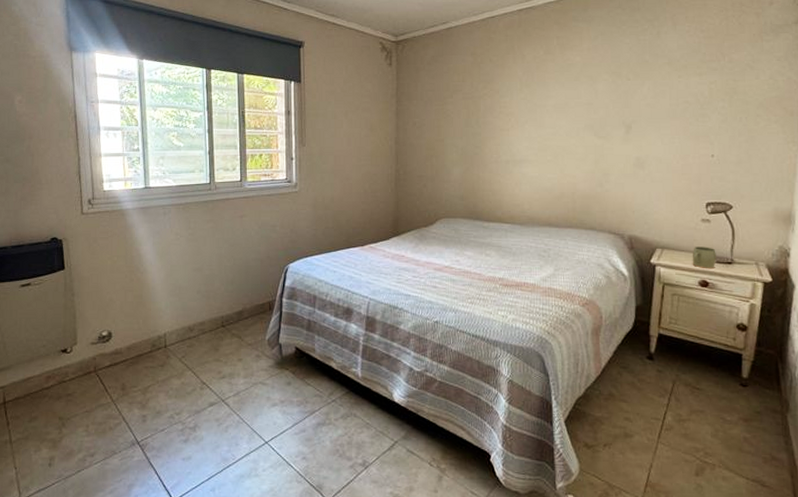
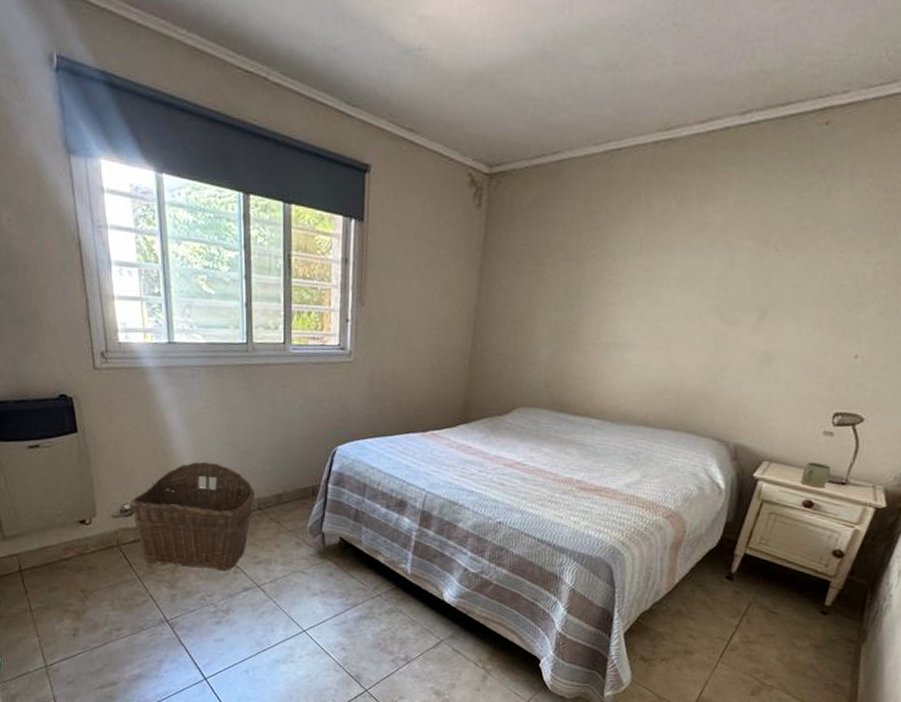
wicker basket: none [107,287,219,388] -> present [129,461,256,571]

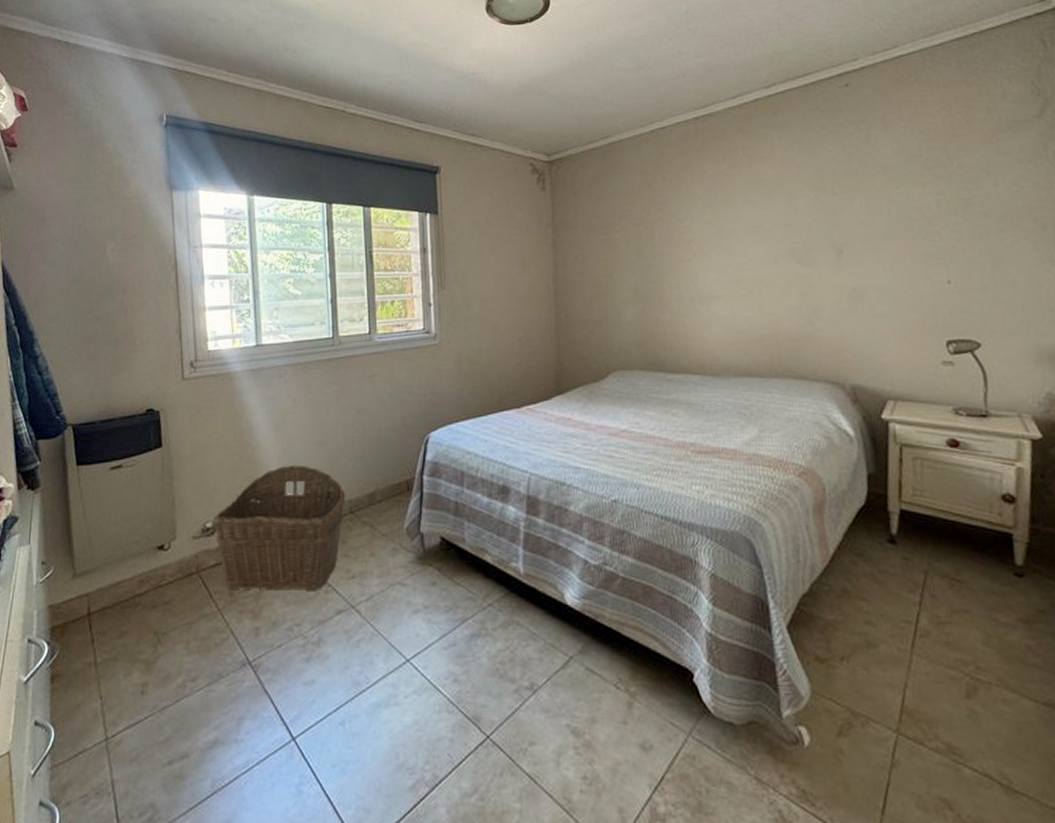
mug: present [800,462,832,489] -> none [934,396,967,425]

